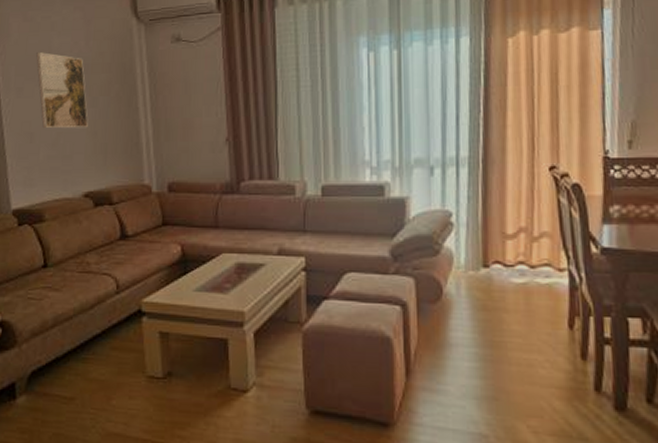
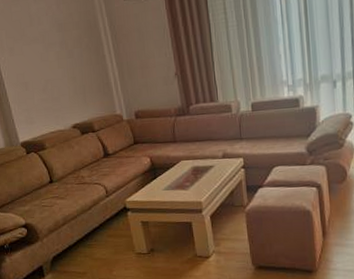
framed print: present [36,52,88,129] -> none [20,17,68,78]

